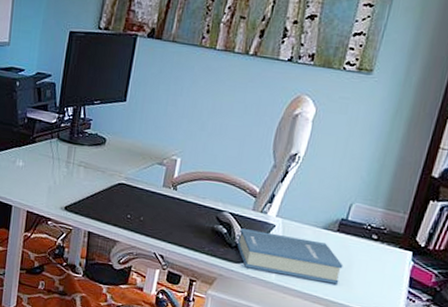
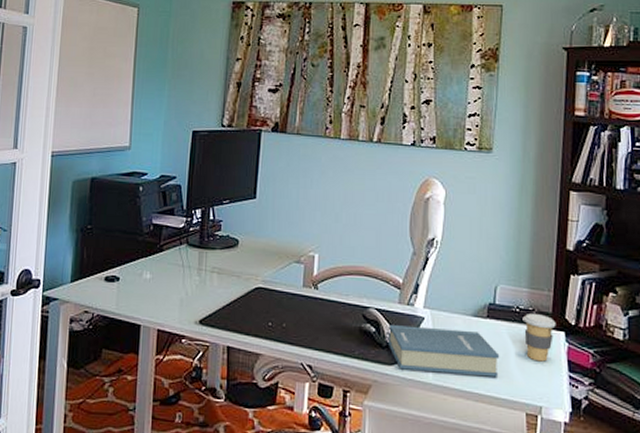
coffee cup: none [371,232,405,276] -> present [522,314,556,362]

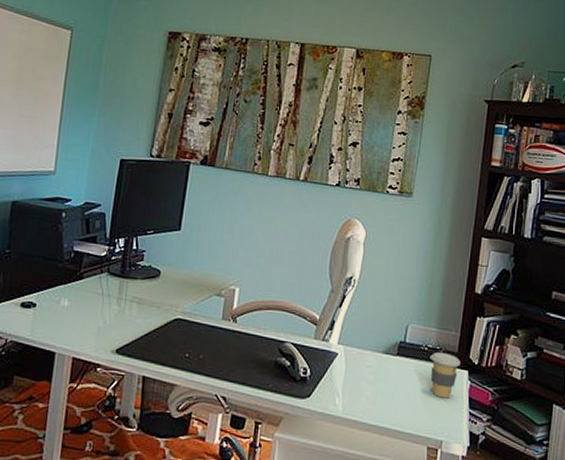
hardback book: present [387,325,500,377] -> none [301,359,407,412]

